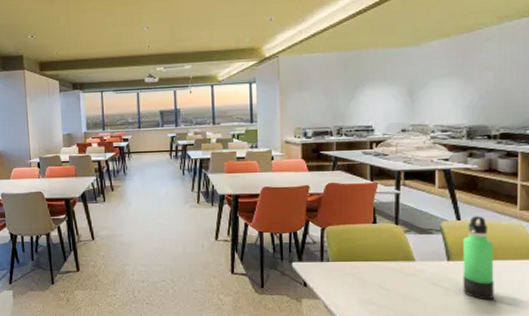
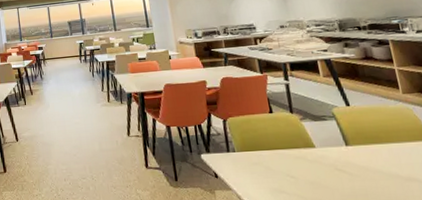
thermos bottle: present [463,216,494,300] -> none [356,101,399,184]

